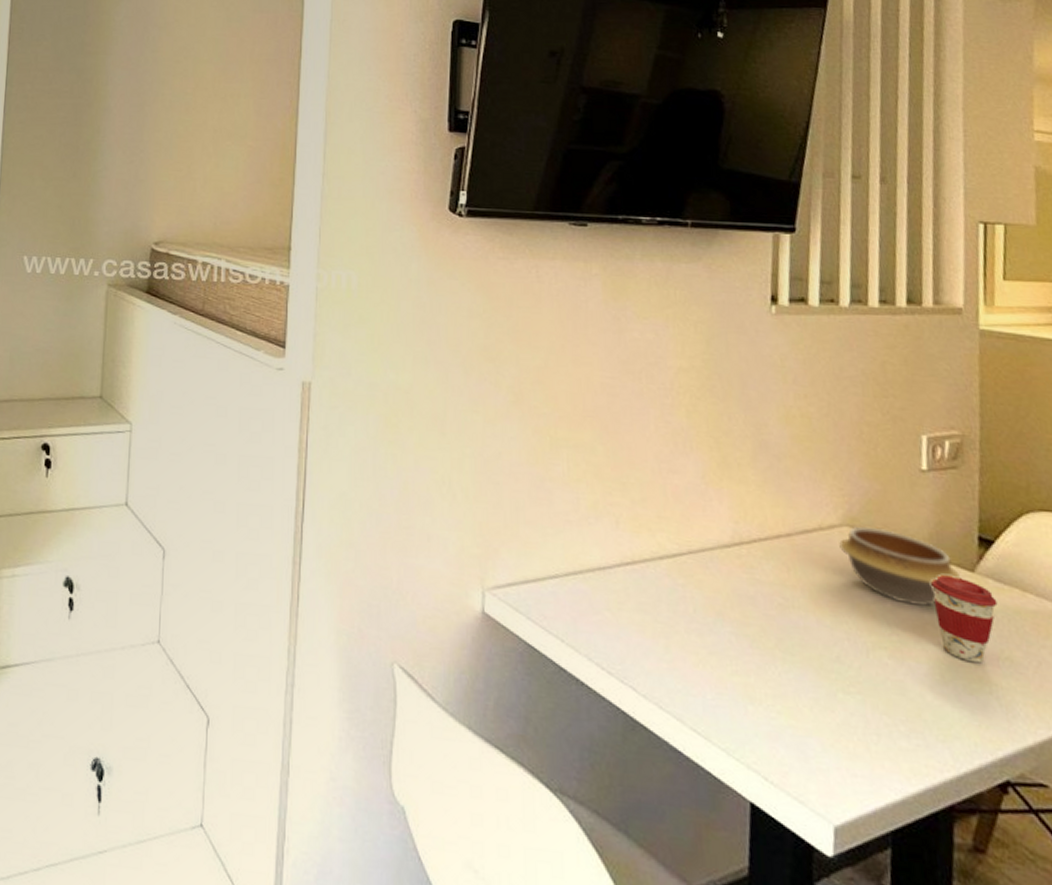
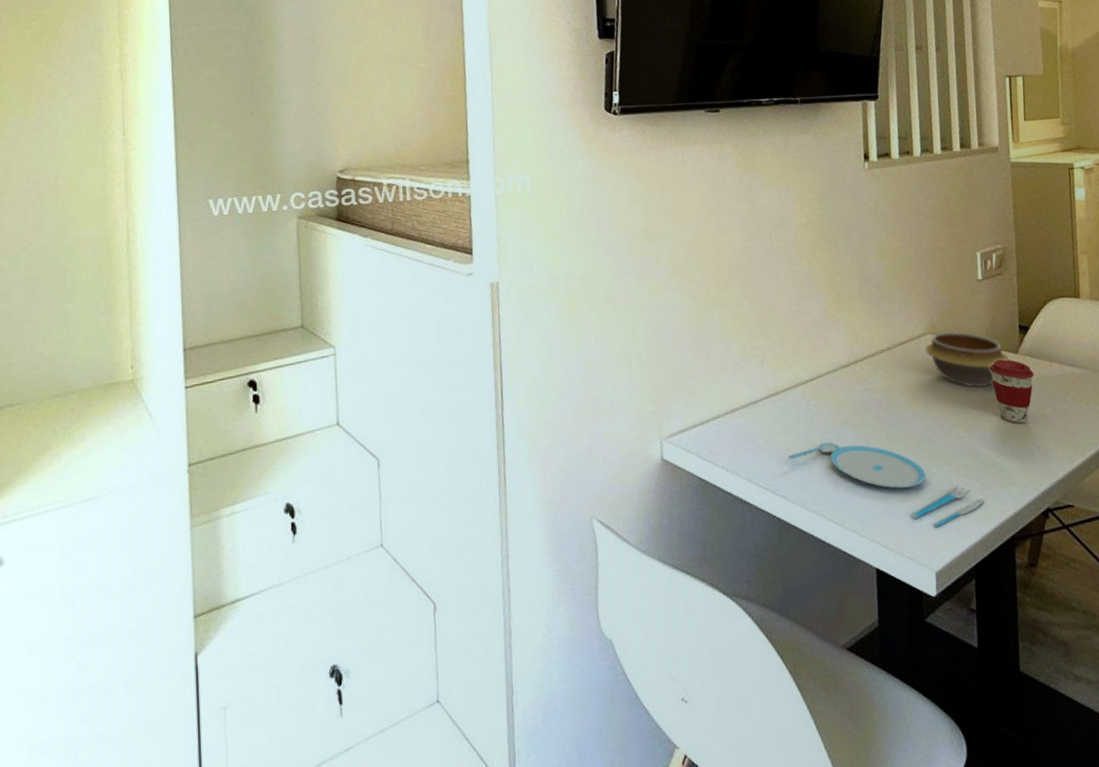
plate: none [642,632,911,771] -> present [788,442,984,528]

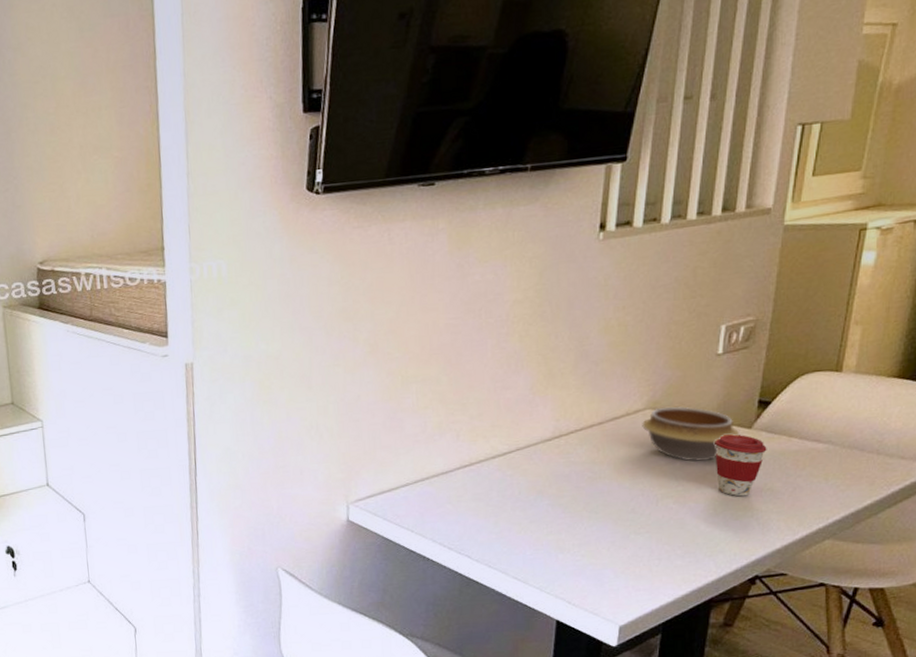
plate: present [788,442,984,528] -> none [476,509,684,589]

